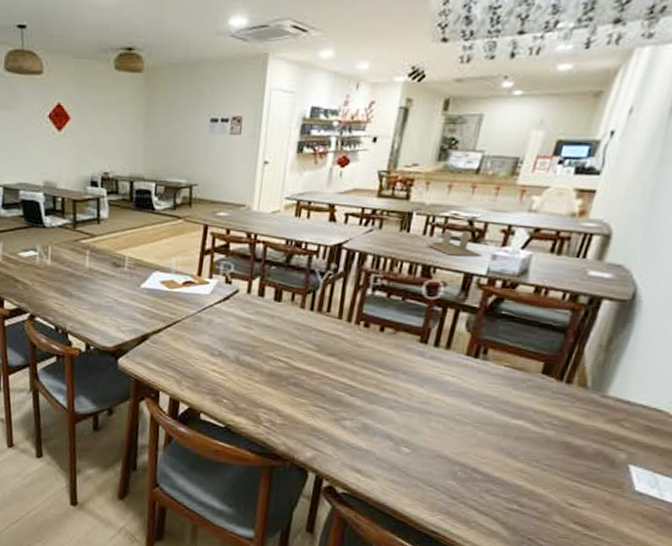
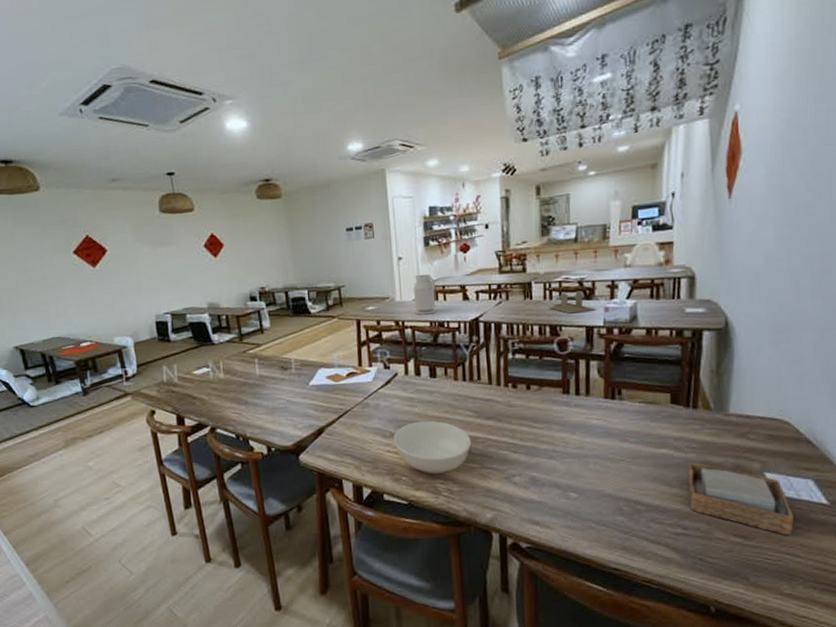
bowl: none [221,345,306,404] -> present [393,420,472,475]
water jug: none [271,184,302,231] -> present [413,274,436,315]
napkin holder: none [532,439,650,534] -> present [687,462,794,536]

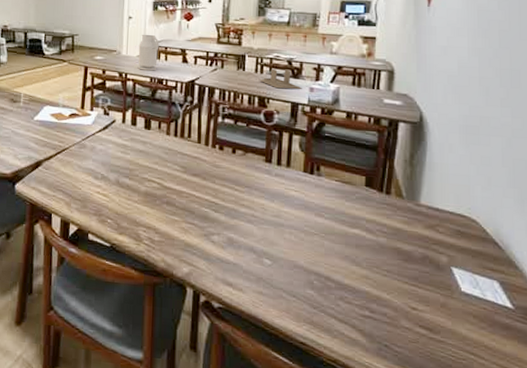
bowl: present [393,420,472,475] -> none [104,168,176,222]
napkin holder: present [687,462,794,536] -> none [377,246,479,335]

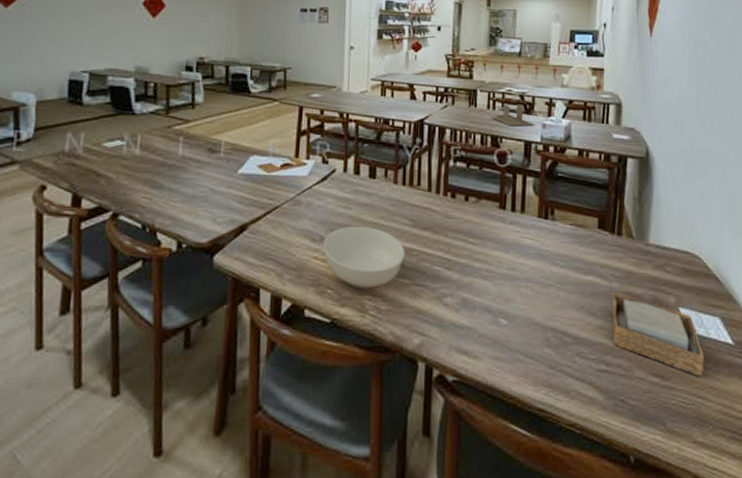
bowl: none [104,168,176,222] -> present [323,225,405,289]
water jug: present [137,34,159,71] -> none [360,67,385,110]
napkin holder: none [377,246,479,335] -> present [611,292,704,377]

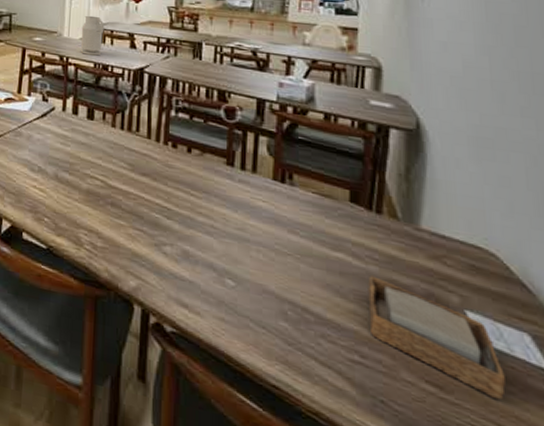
bowl: present [323,225,405,289] -> none [41,161,122,225]
water jug: none [360,67,385,110] -> present [80,15,105,56]
napkin holder: present [492,104,535,127] -> none [219,58,270,84]

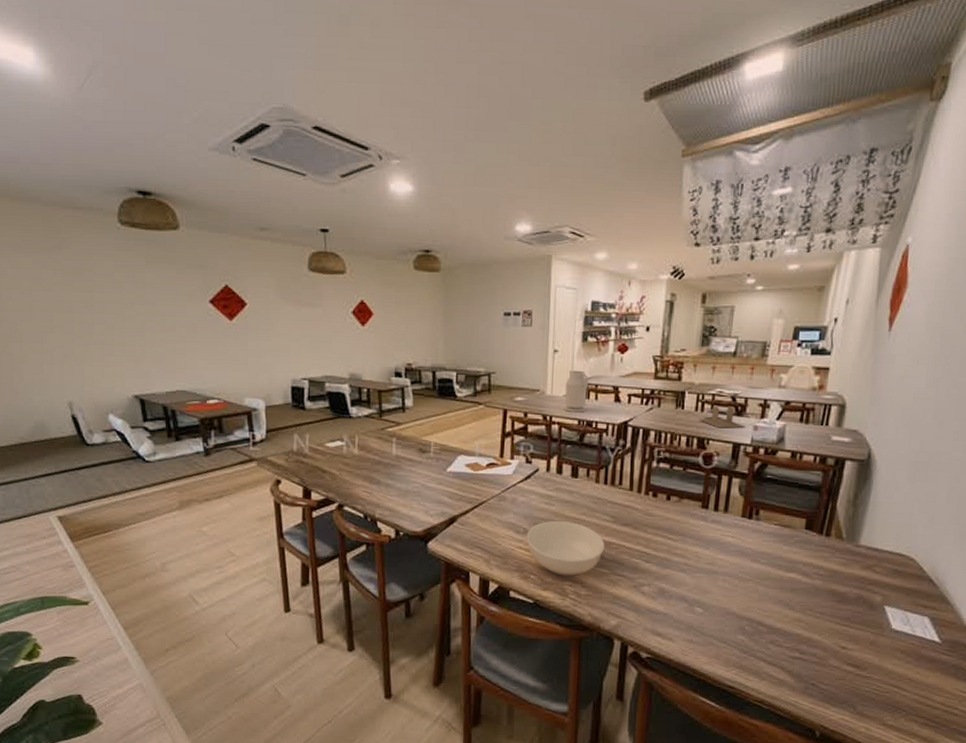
bowl: none [41,161,122,225] -> present [526,520,605,577]
napkin holder: none [219,58,270,84] -> present [699,405,746,429]
napkin holder: present [367,275,506,401] -> none [809,589,906,669]

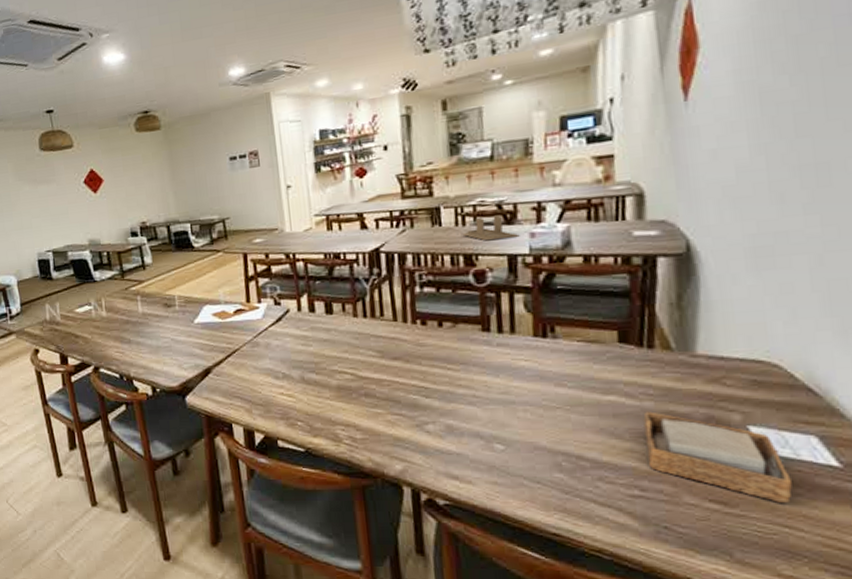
bowl: present [526,520,605,577] -> none [286,360,376,420]
water jug: present [564,370,589,412] -> none [304,202,331,247]
napkin holder: none [809,589,906,669] -> present [643,411,792,504]

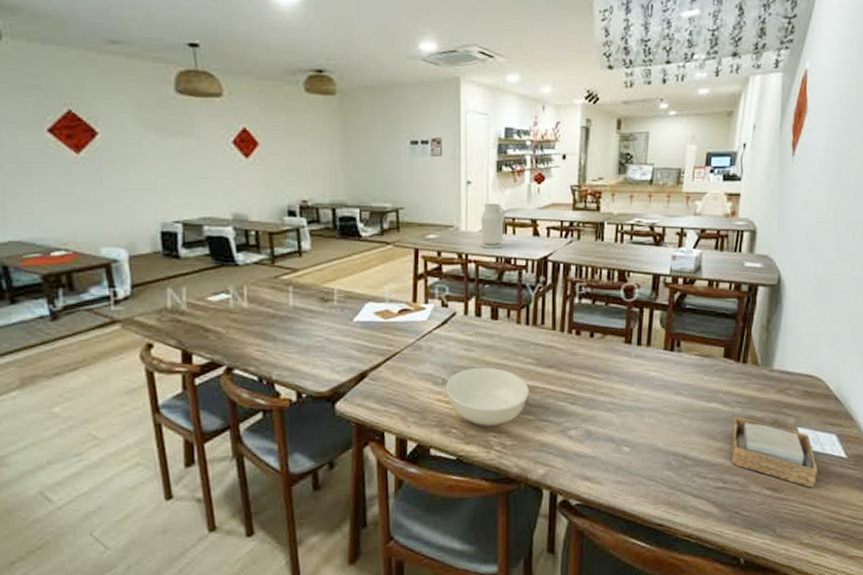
bowl: none [286,360,376,420] -> present [446,367,529,427]
water jug: none [304,202,331,247] -> present [480,203,506,249]
napkin holder: present [462,215,520,241] -> none [619,236,664,259]

